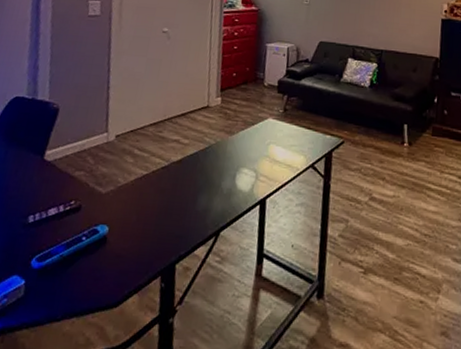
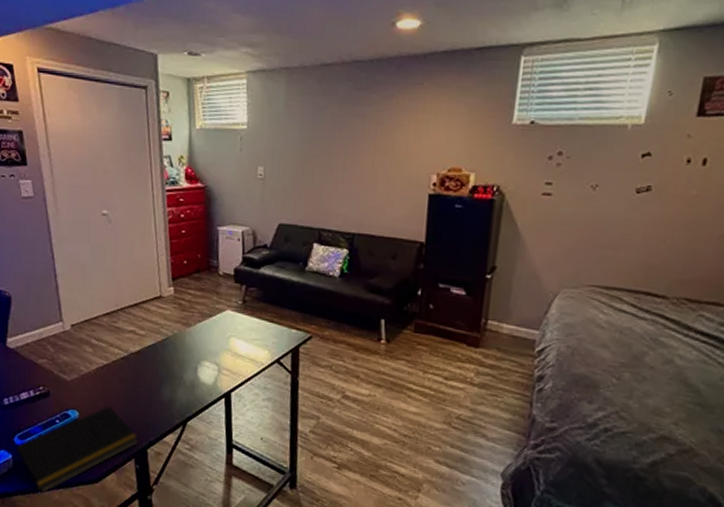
notepad: none [27,218,169,325] -> present [15,405,139,493]

